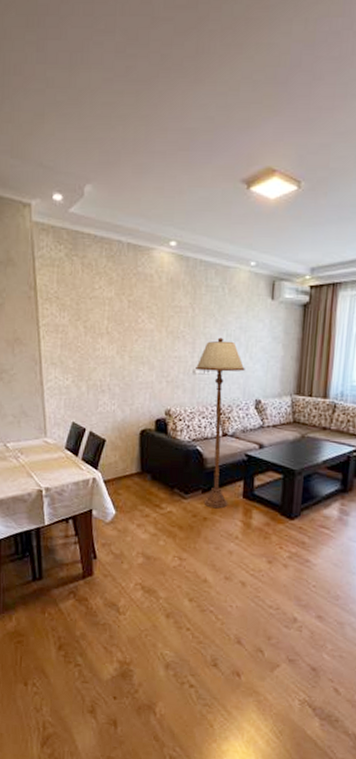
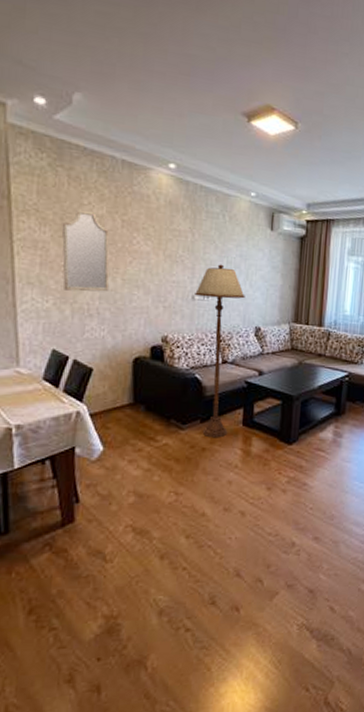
home mirror: none [77,294,119,370] -> present [62,209,110,292]

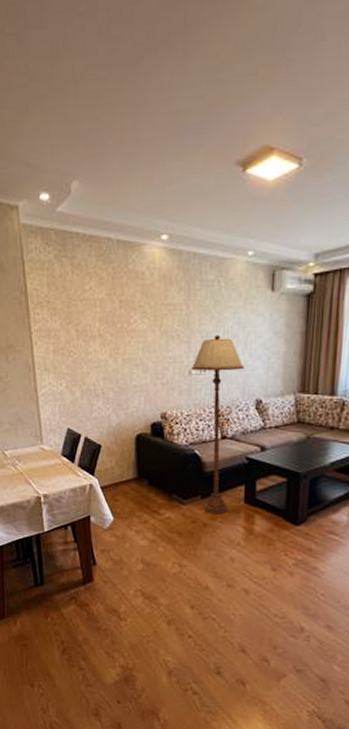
home mirror: present [62,209,110,292] -> none [69,296,112,374]

